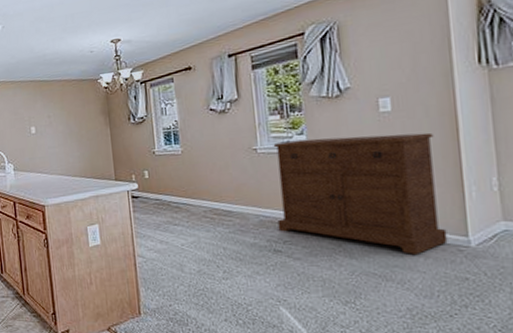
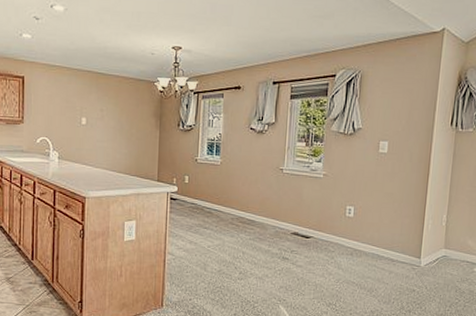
sideboard: present [273,132,448,254] -> none [289,166,412,269]

